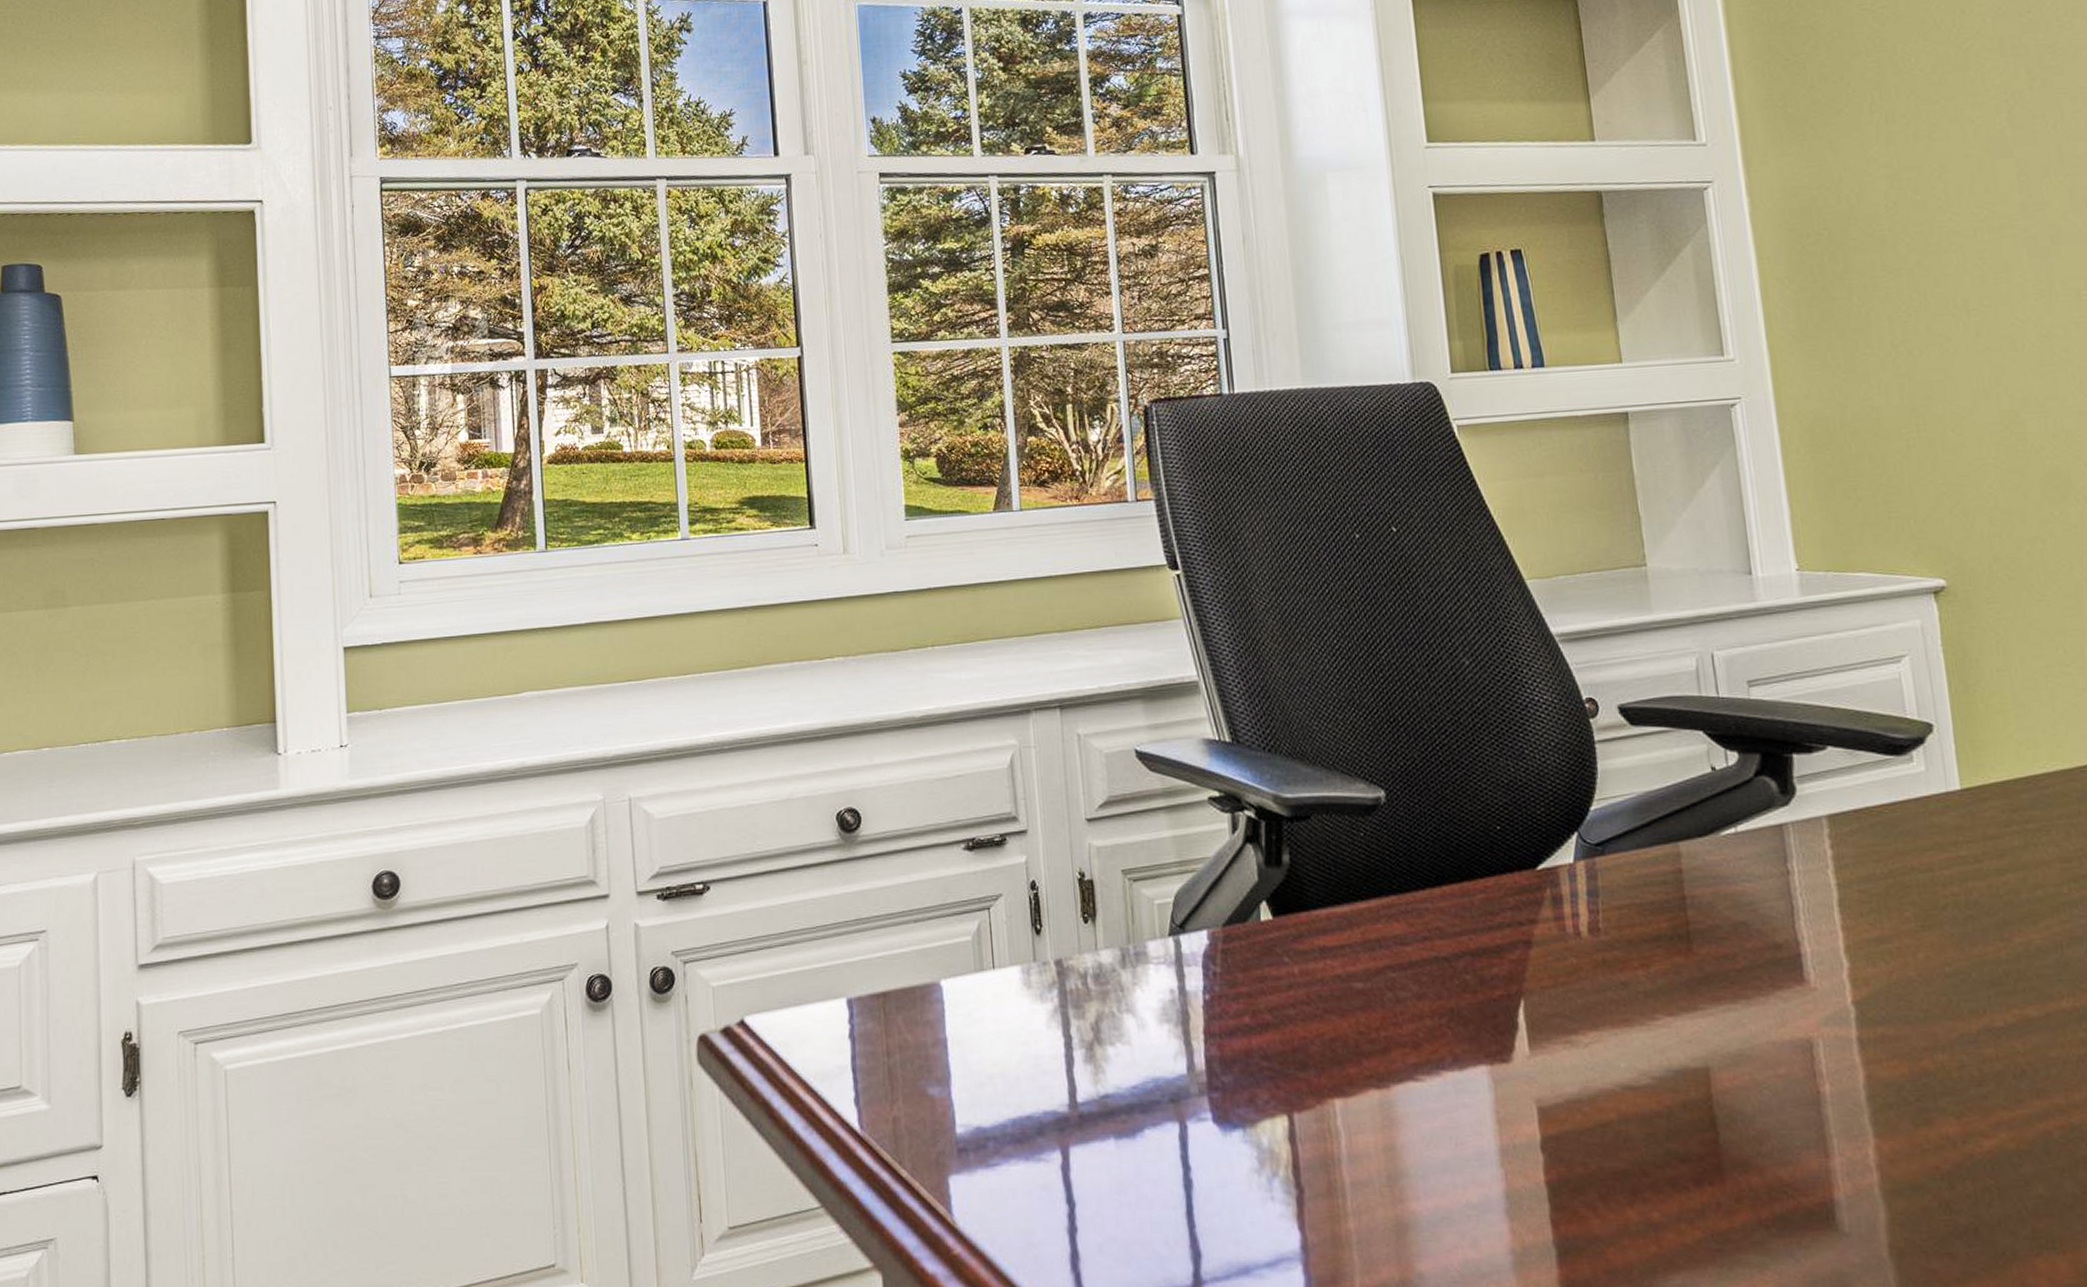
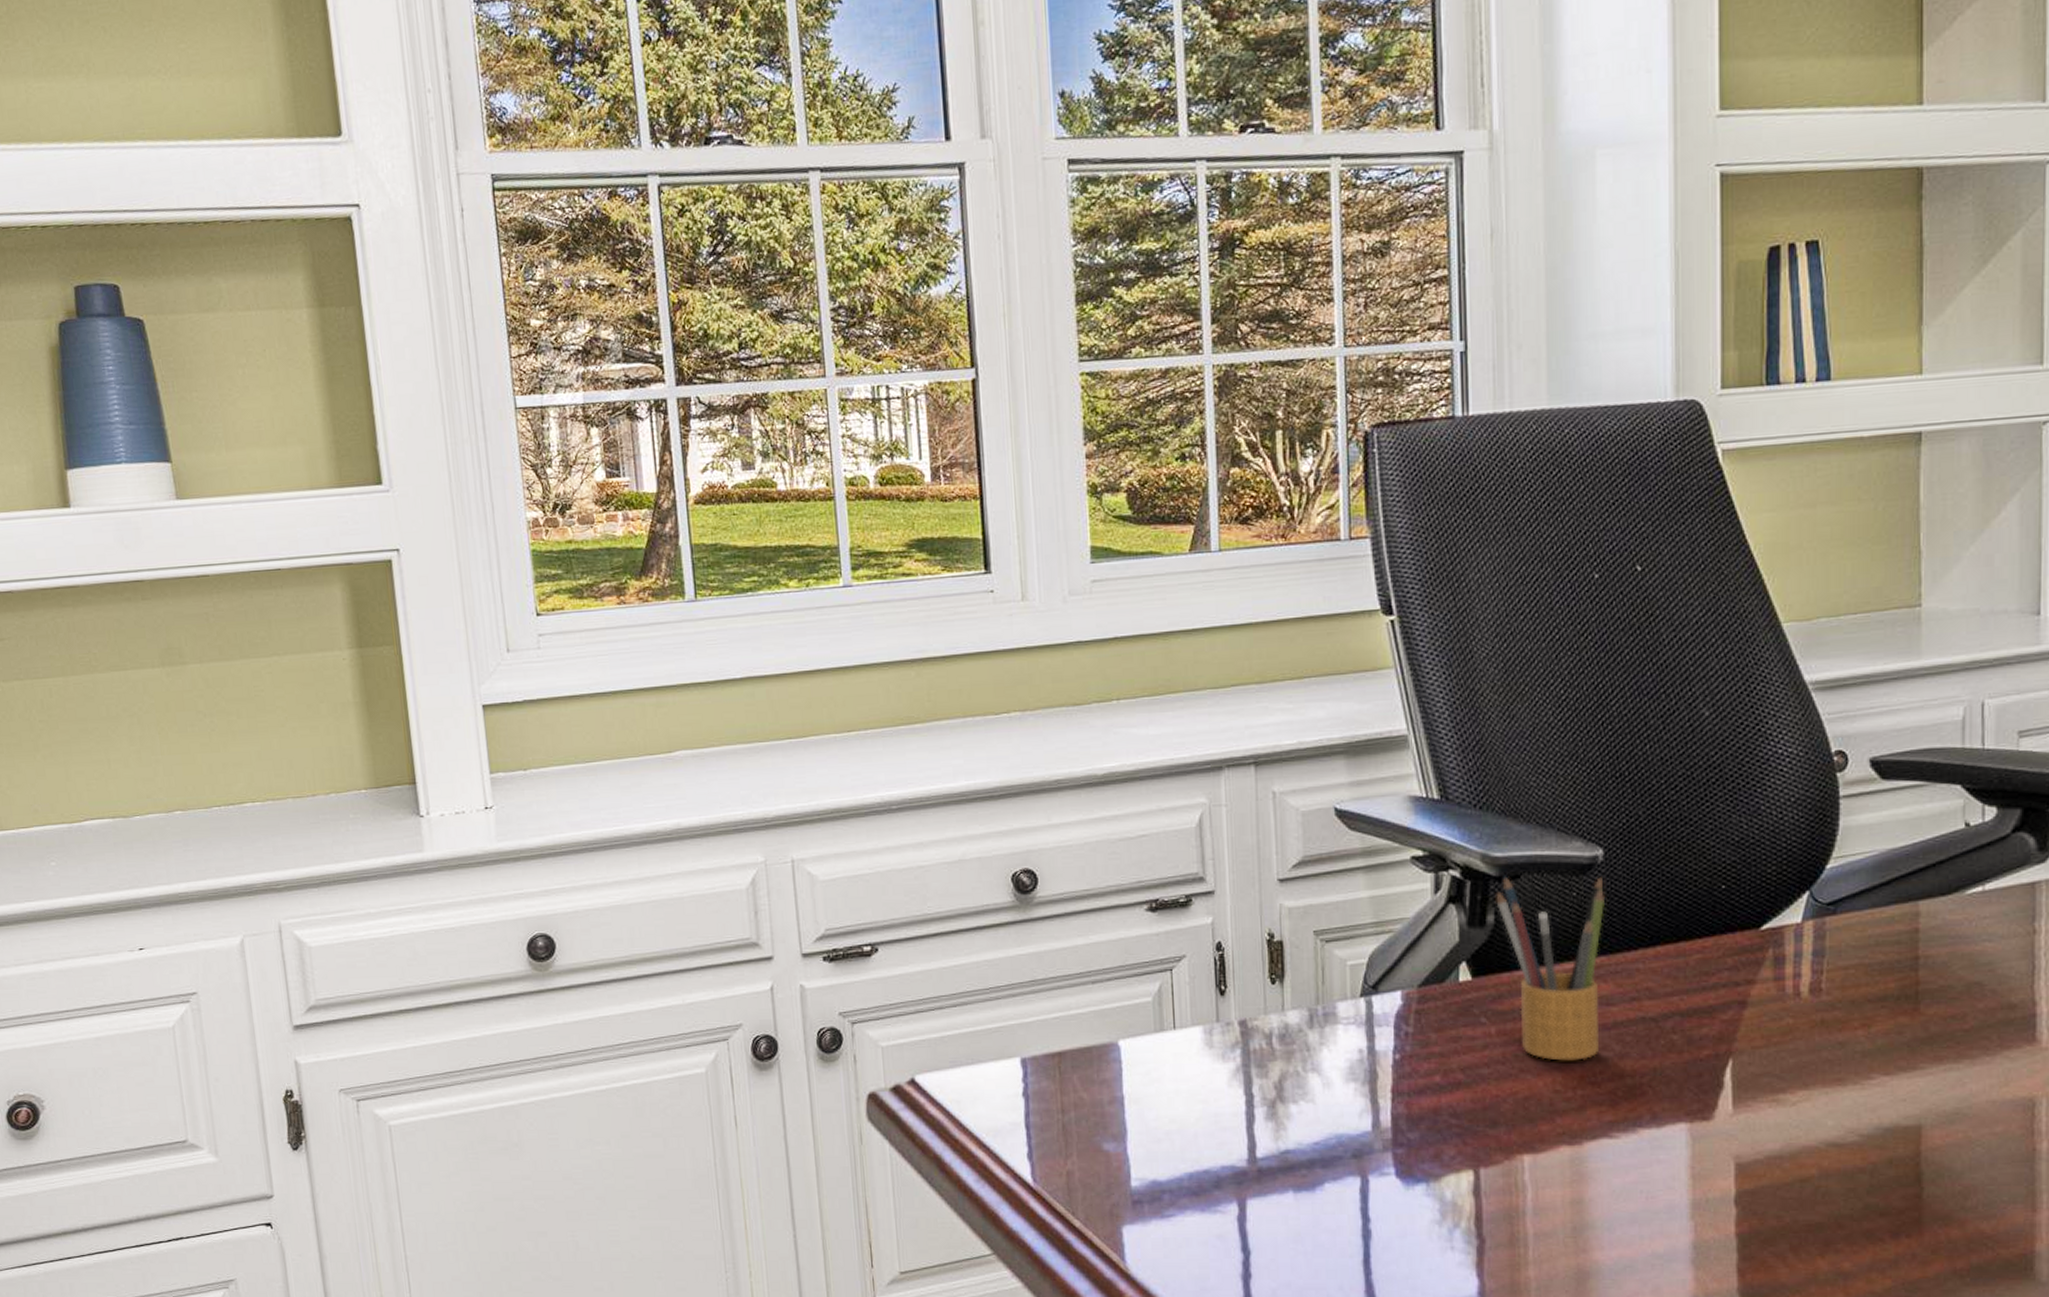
pencil box: none [1289,815,1397,1001] -> present [1496,875,1604,1061]

